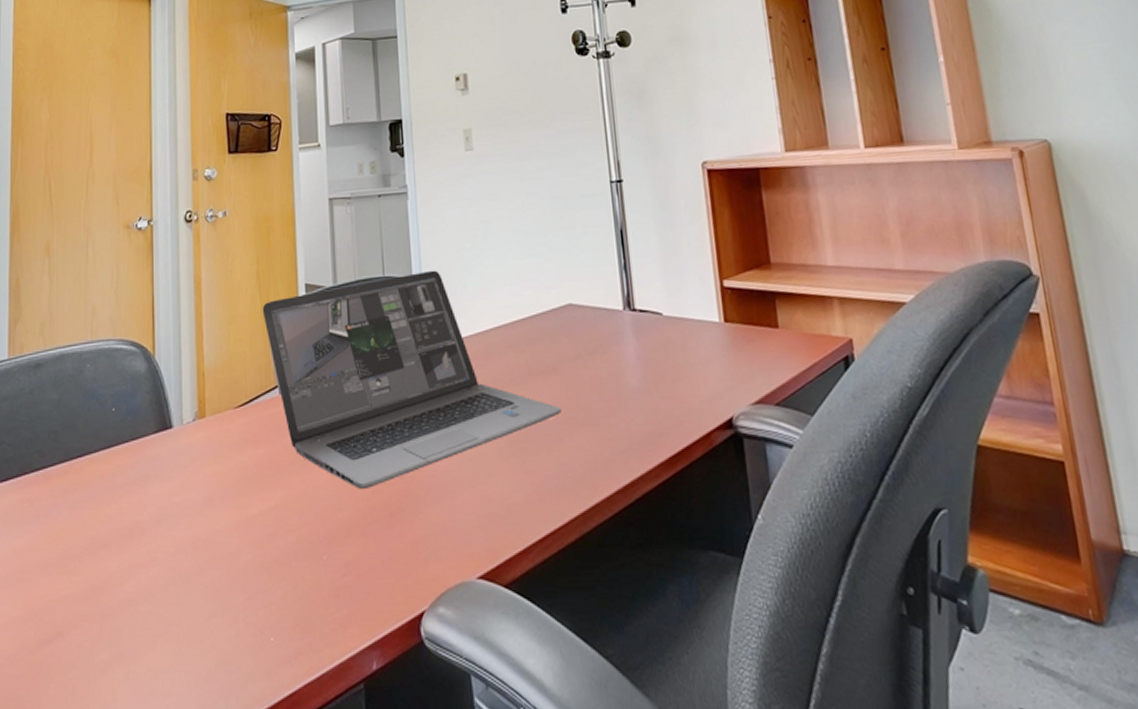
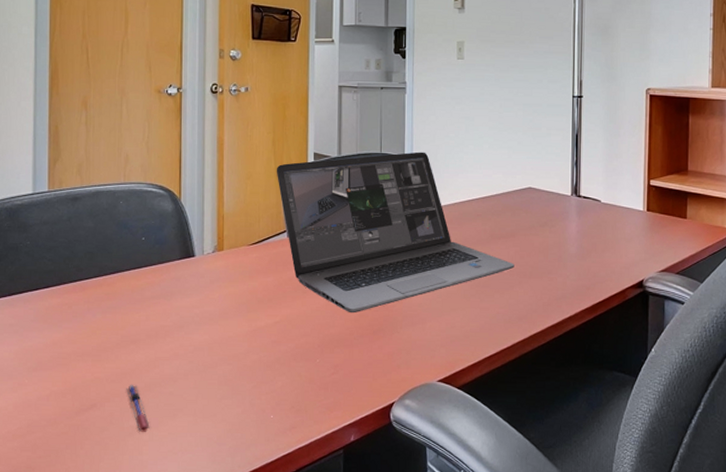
pen: none [97,602,125,668] -> present [126,384,150,432]

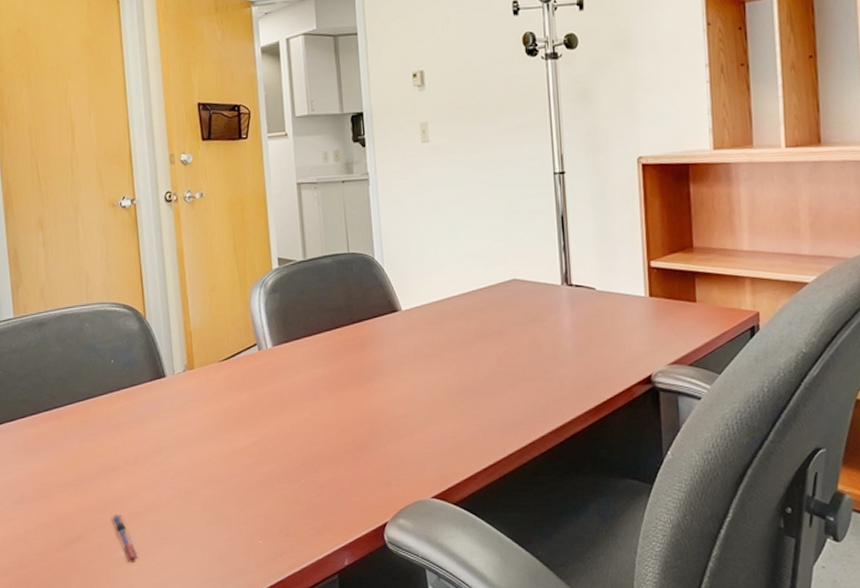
laptop: present [276,152,514,314] -> none [240,248,505,429]

